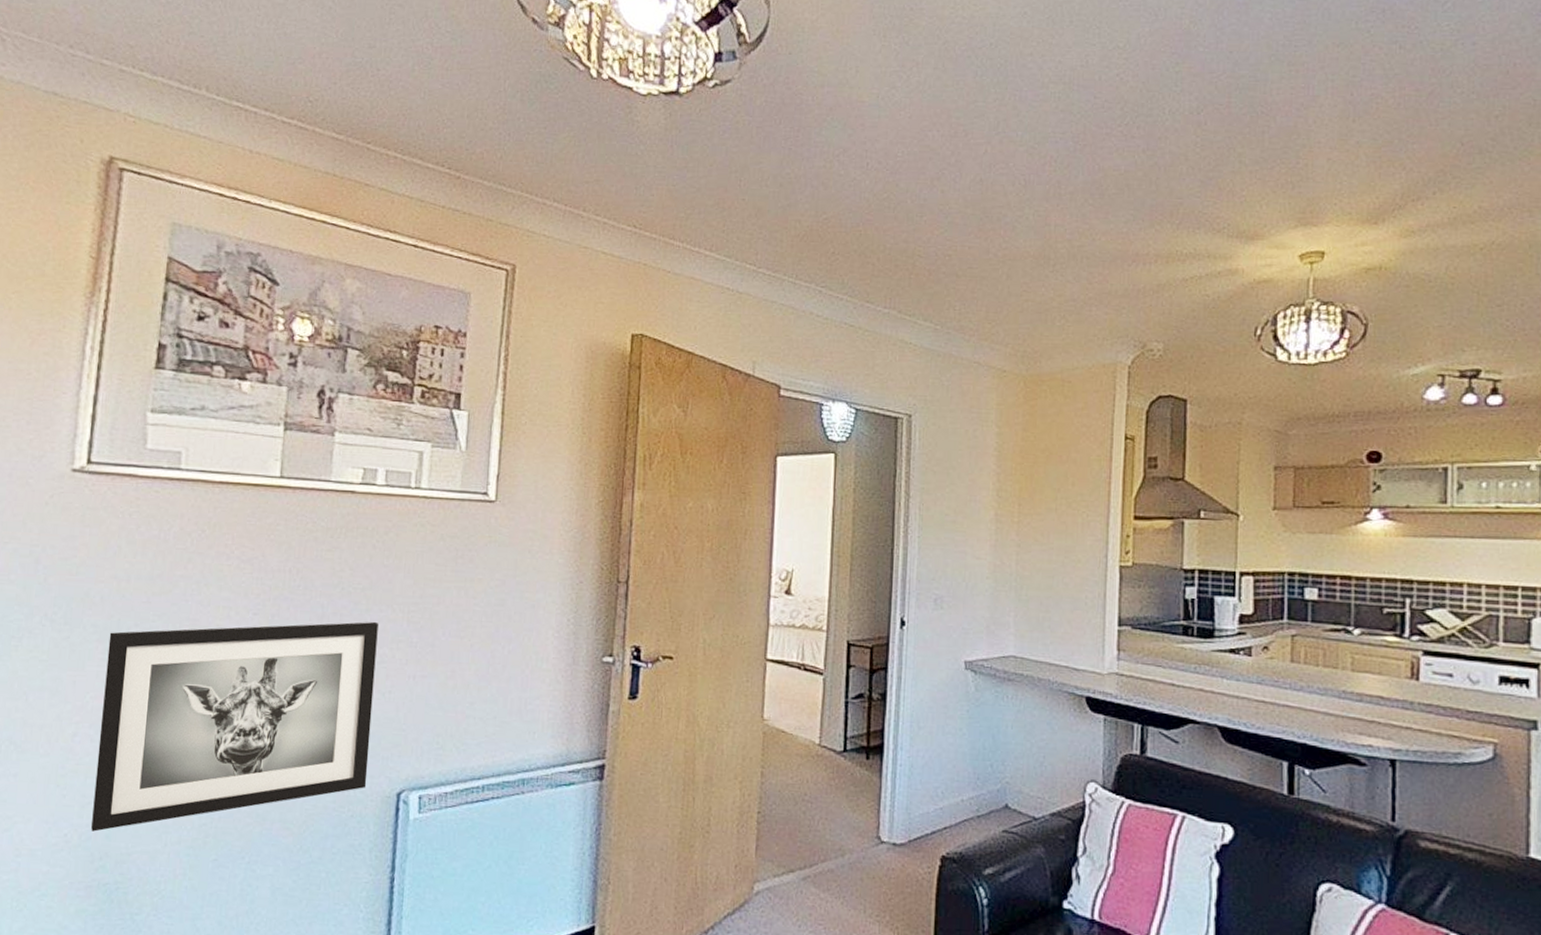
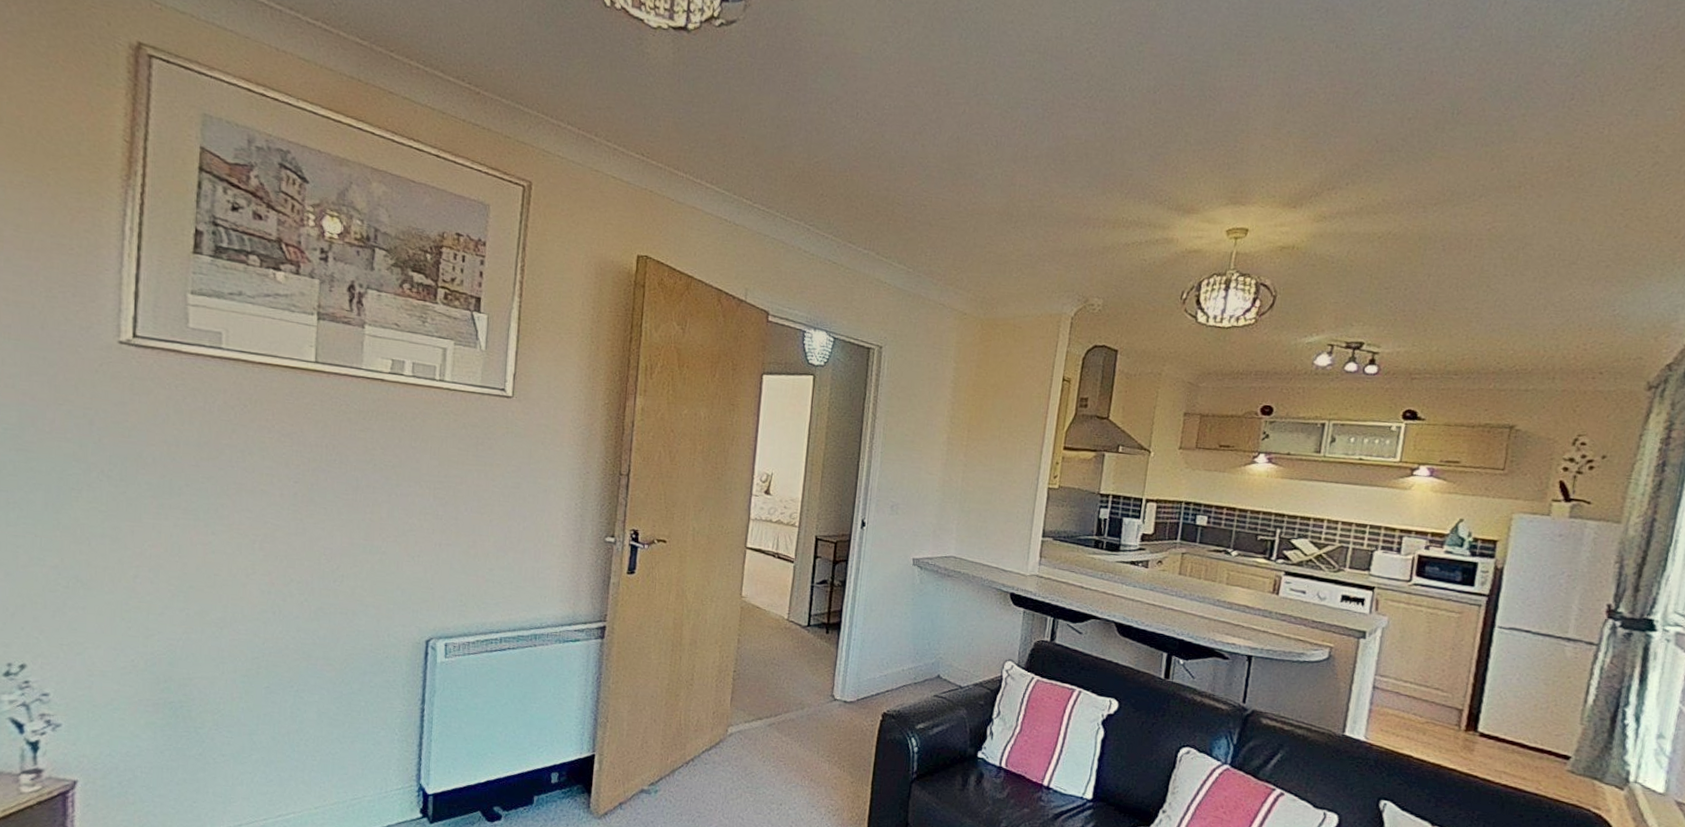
wall art: present [90,621,379,832] -> none [155,490,408,659]

